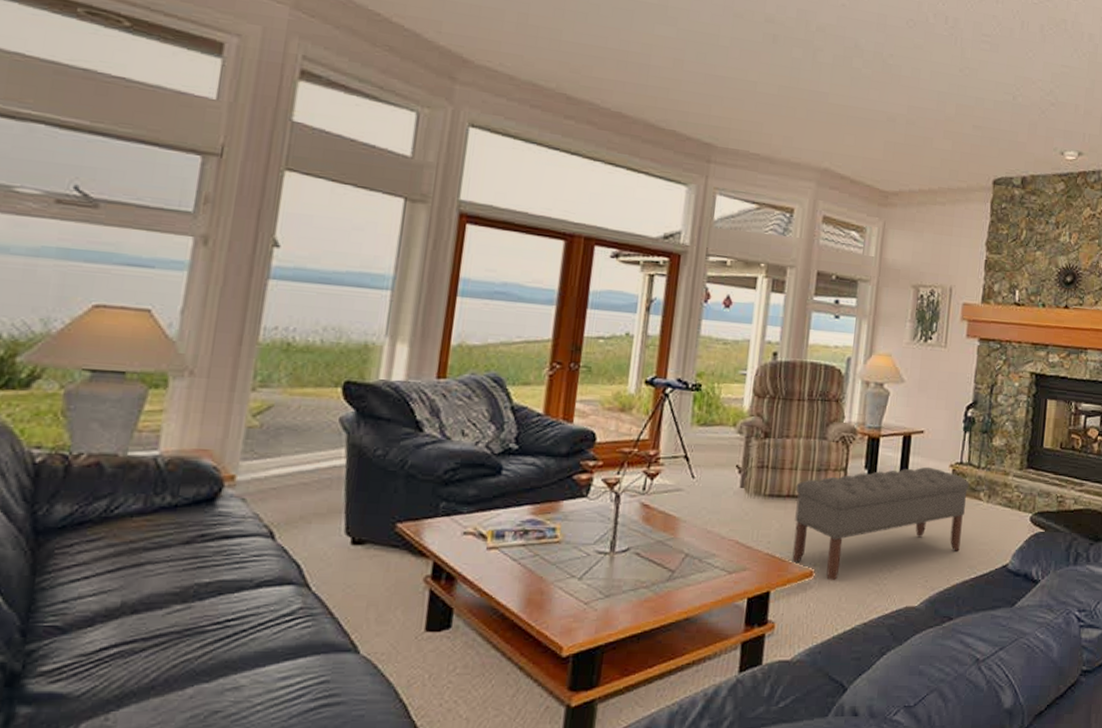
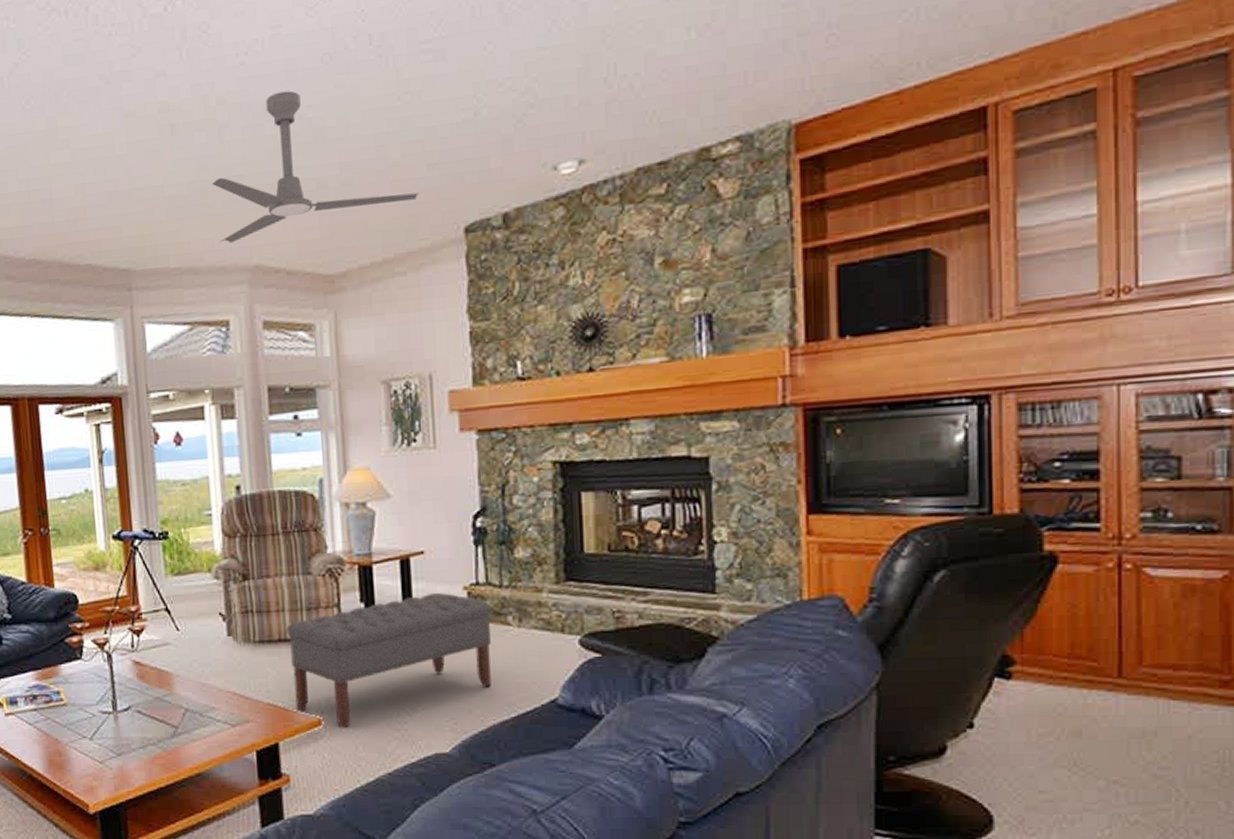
ceiling fan: none [798,36,965,150] -> present [213,90,420,243]

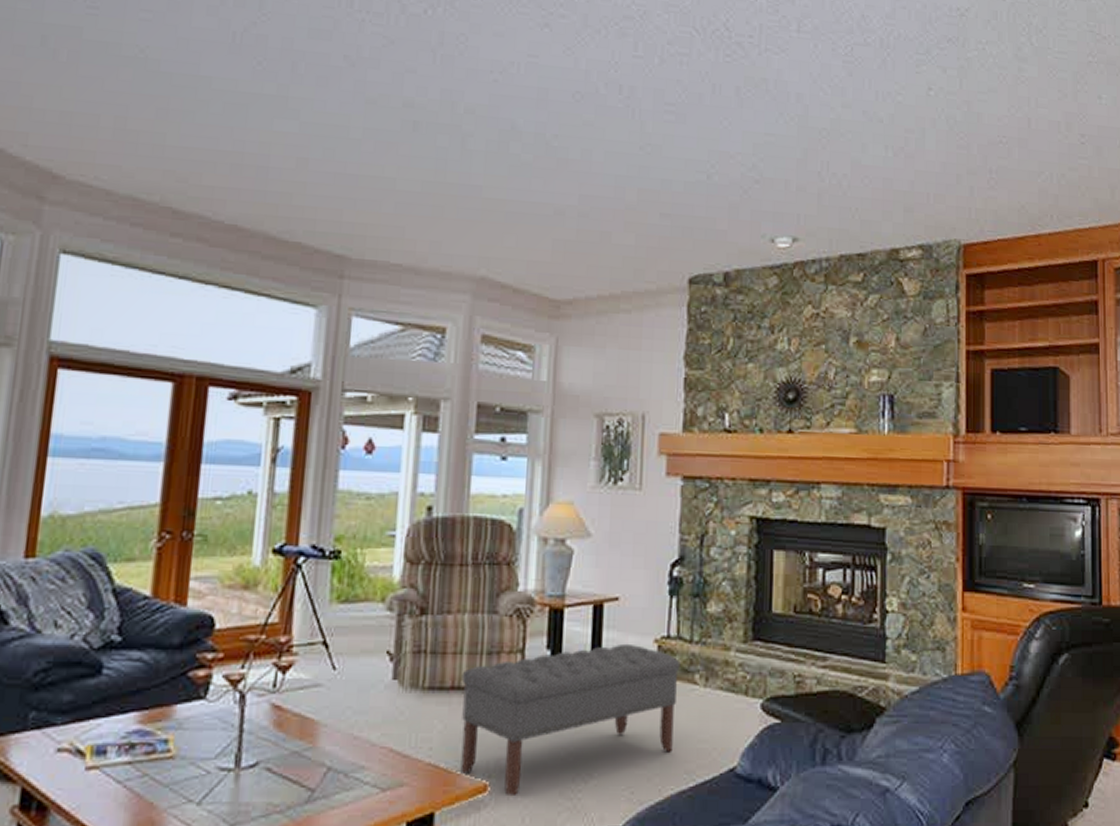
ceiling fan: present [213,90,420,243] -> none [448,115,651,250]

